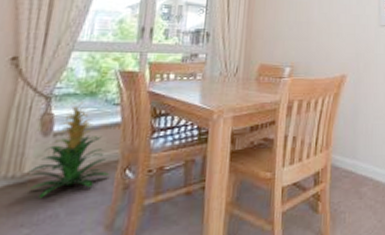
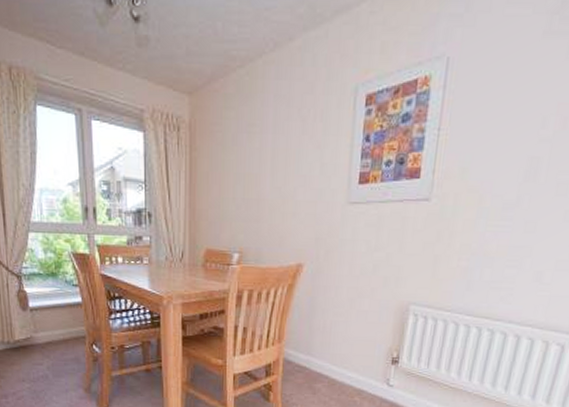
indoor plant: present [28,101,109,198] -> none [18,281,80,361]

